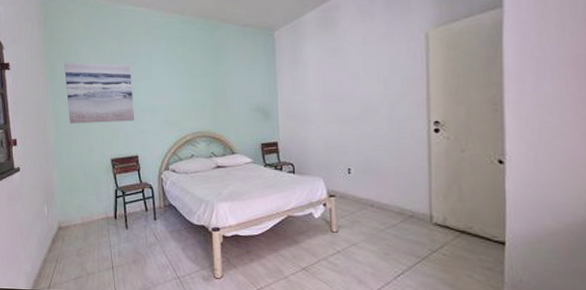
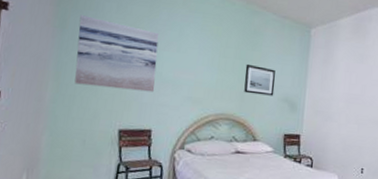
wall art: none [214,79,246,109] -> present [244,63,276,96]

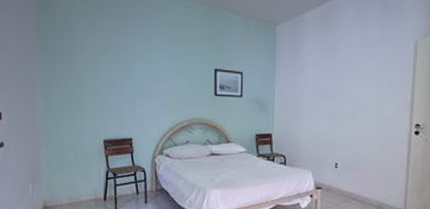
wall art: present [74,15,160,92] -> none [58,36,131,103]

